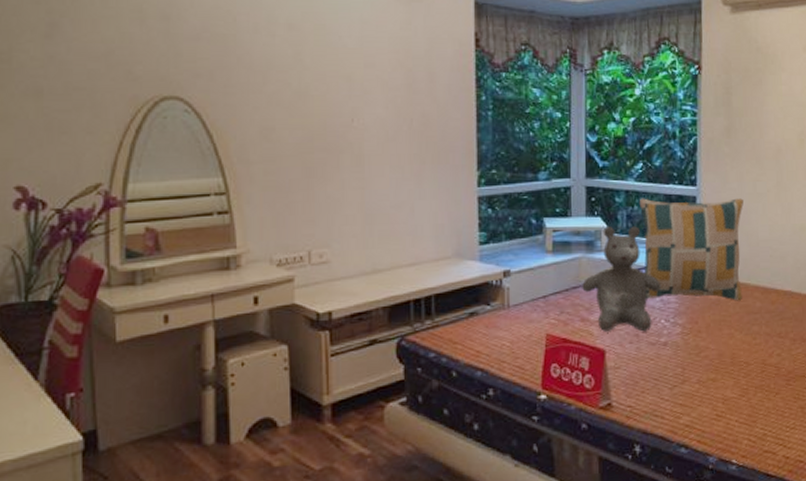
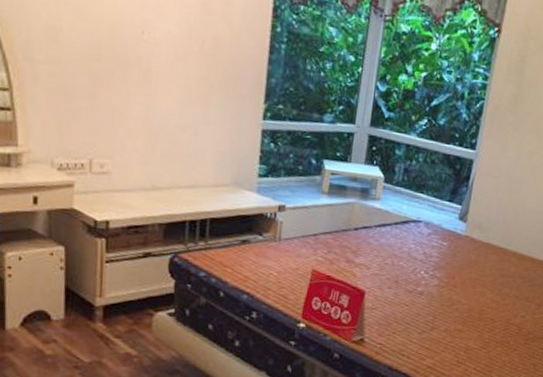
teddy bear: present [582,226,662,332] -> none [351,177,427,280]
pillow: present [639,198,744,301] -> none [410,154,518,264]

